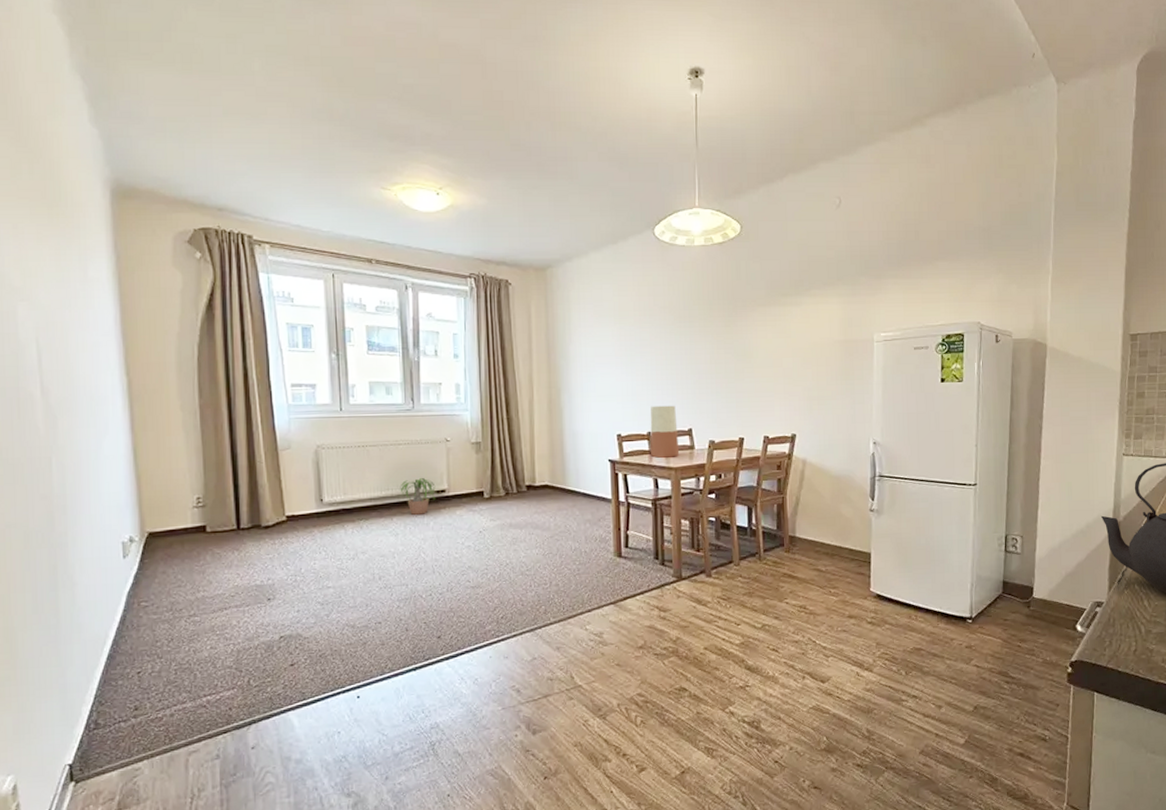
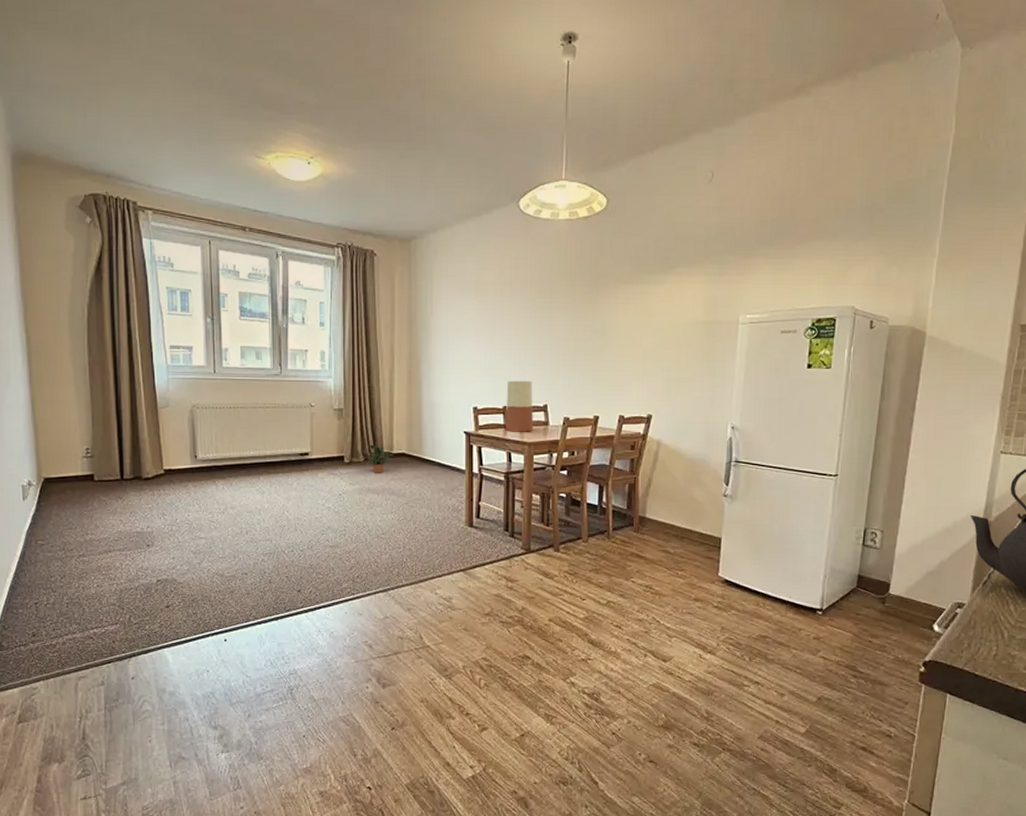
potted plant: present [399,477,436,515] -> none [265,439,300,475]
potted plant: none [506,477,537,509] -> present [365,444,394,475]

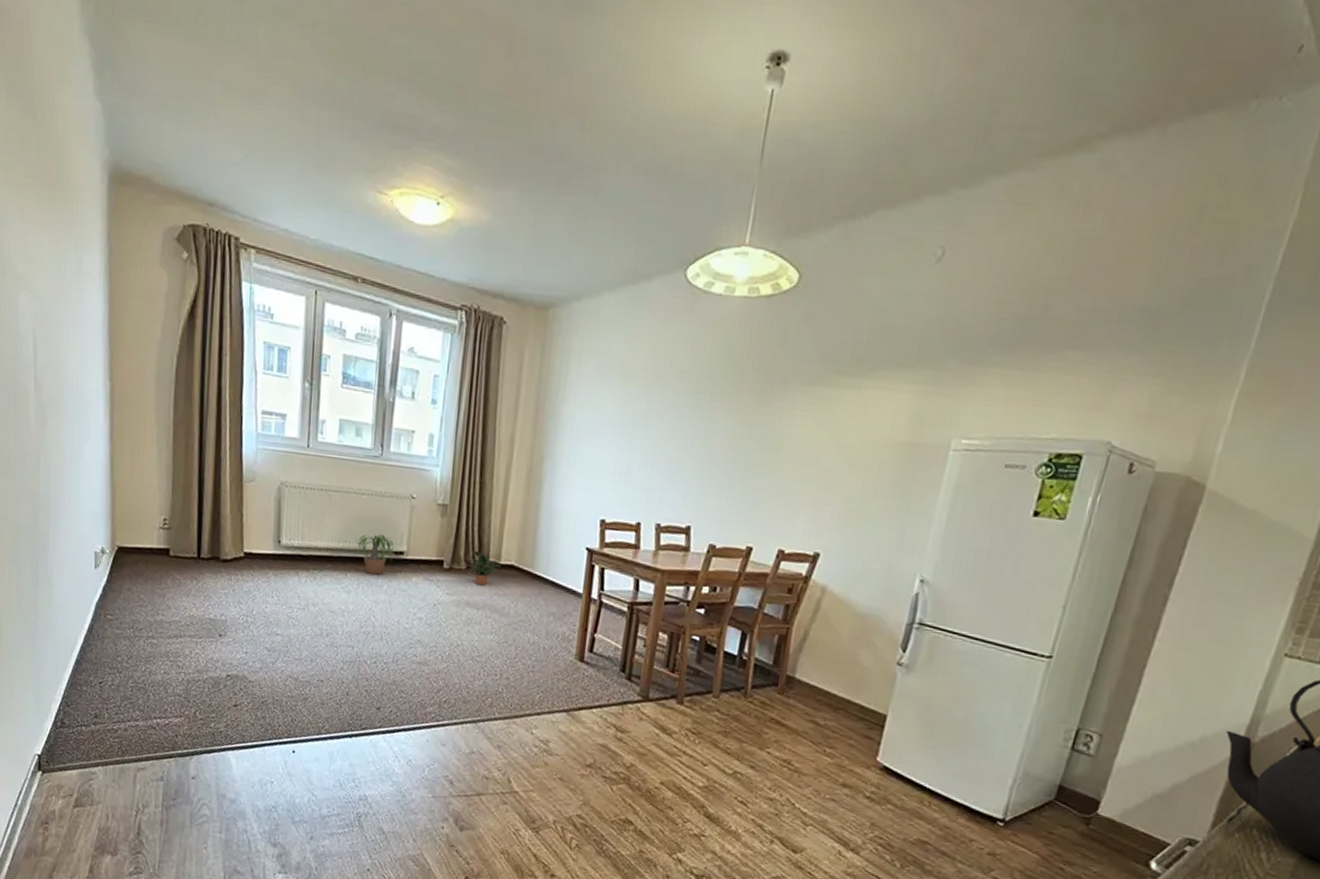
potted plant: none [265,439,300,475] -> present [355,534,395,575]
vase: present [506,380,534,432] -> none [636,491,676,558]

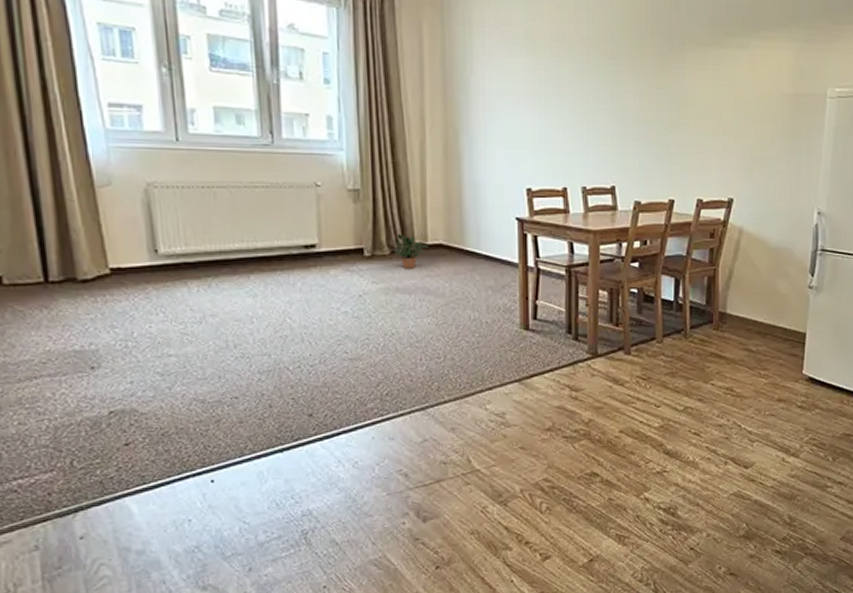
potted plant: present [355,534,395,575] -> none [256,228,304,273]

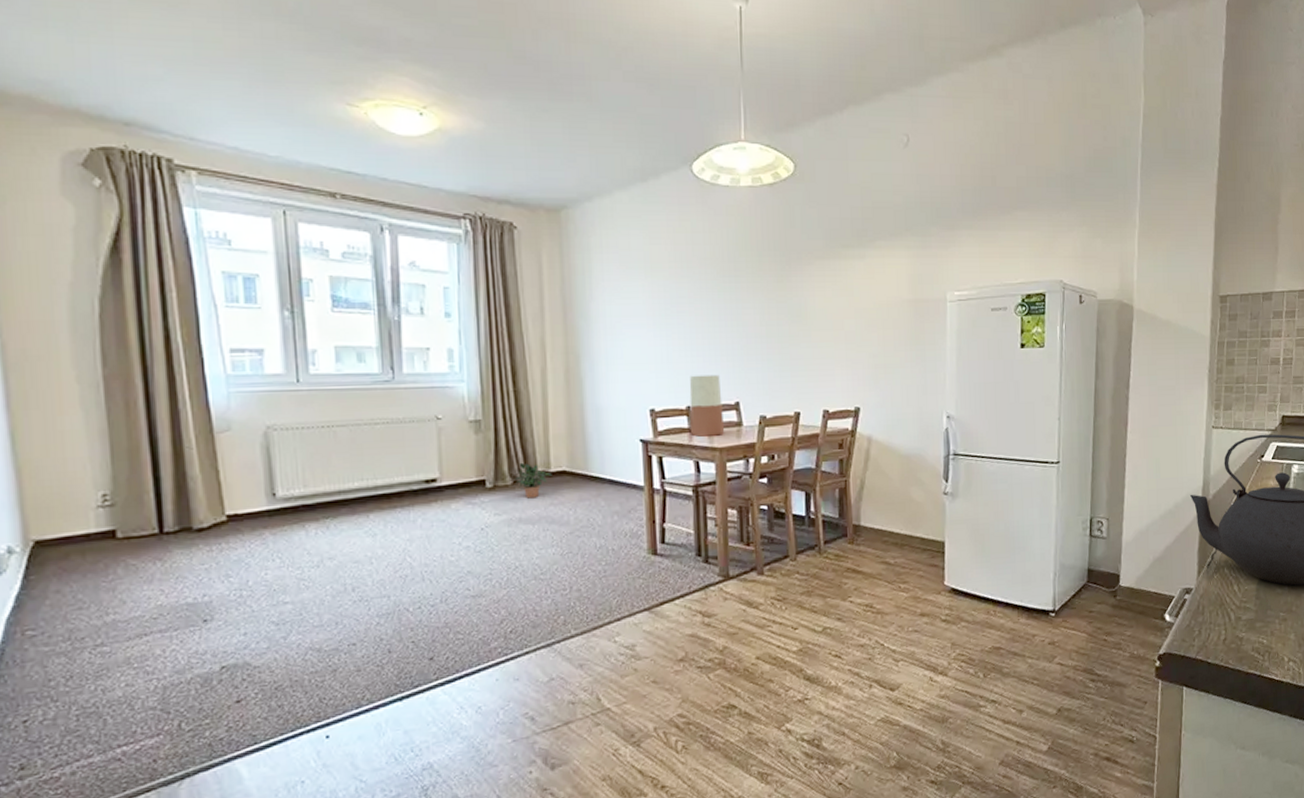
vase: none [566,157,600,218] -> present [689,374,725,437]

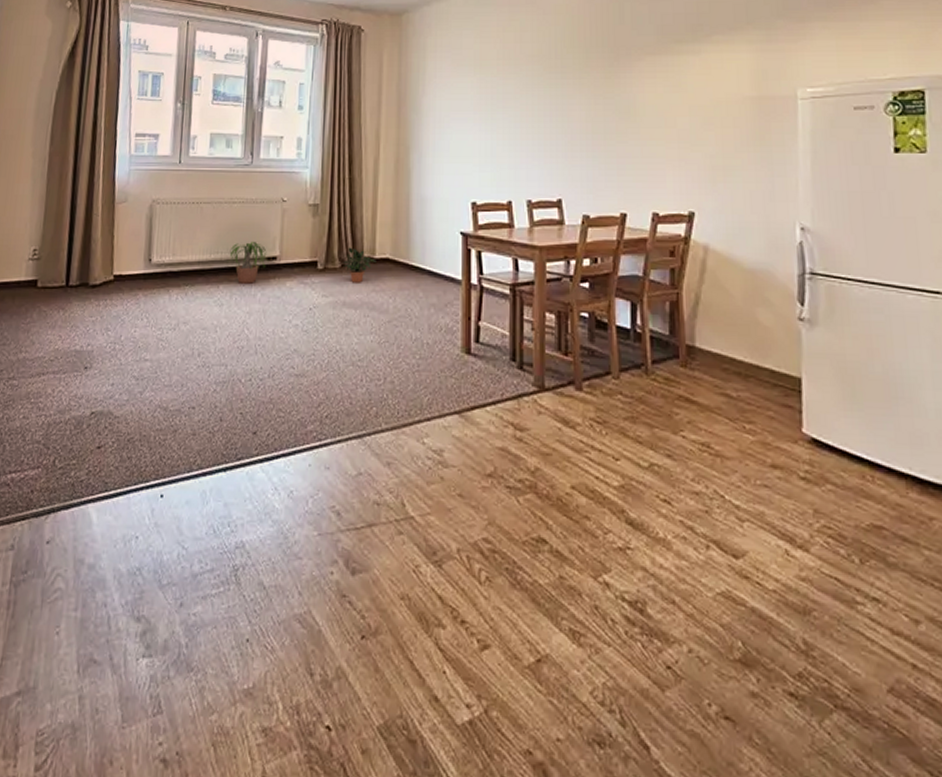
potted plant: none [376,464,424,510] -> present [227,241,267,284]
vase: present [689,374,725,437] -> none [511,170,546,233]

